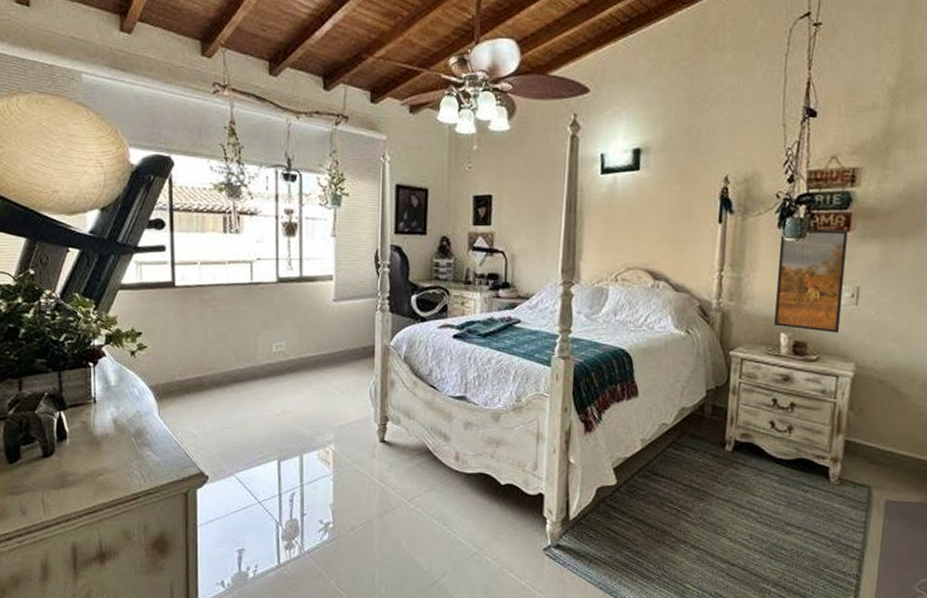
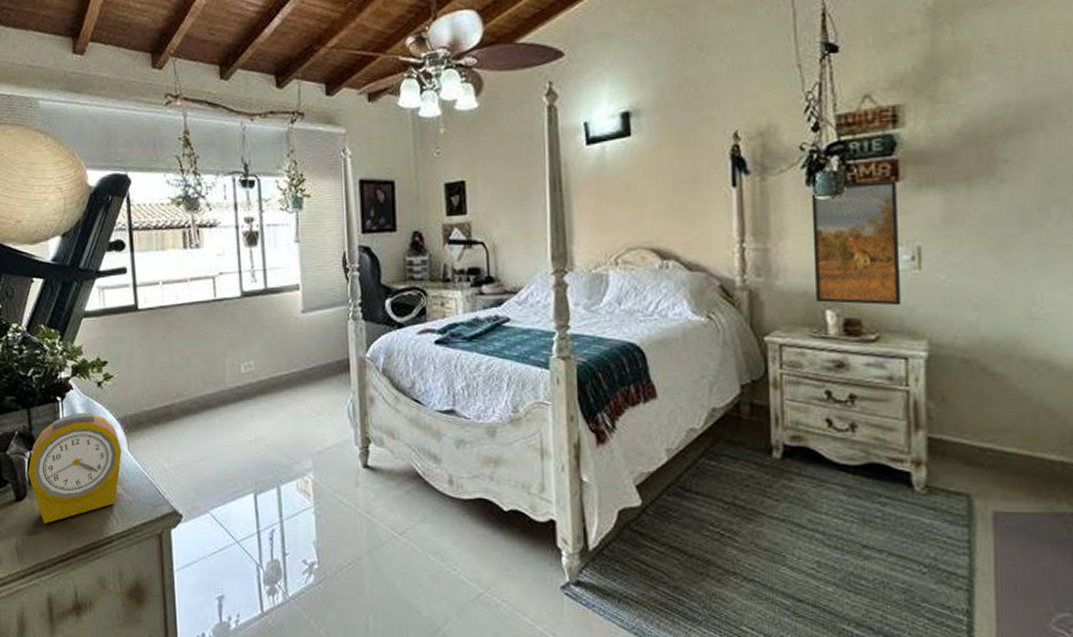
alarm clock: none [56,378,152,480] -> present [28,412,122,524]

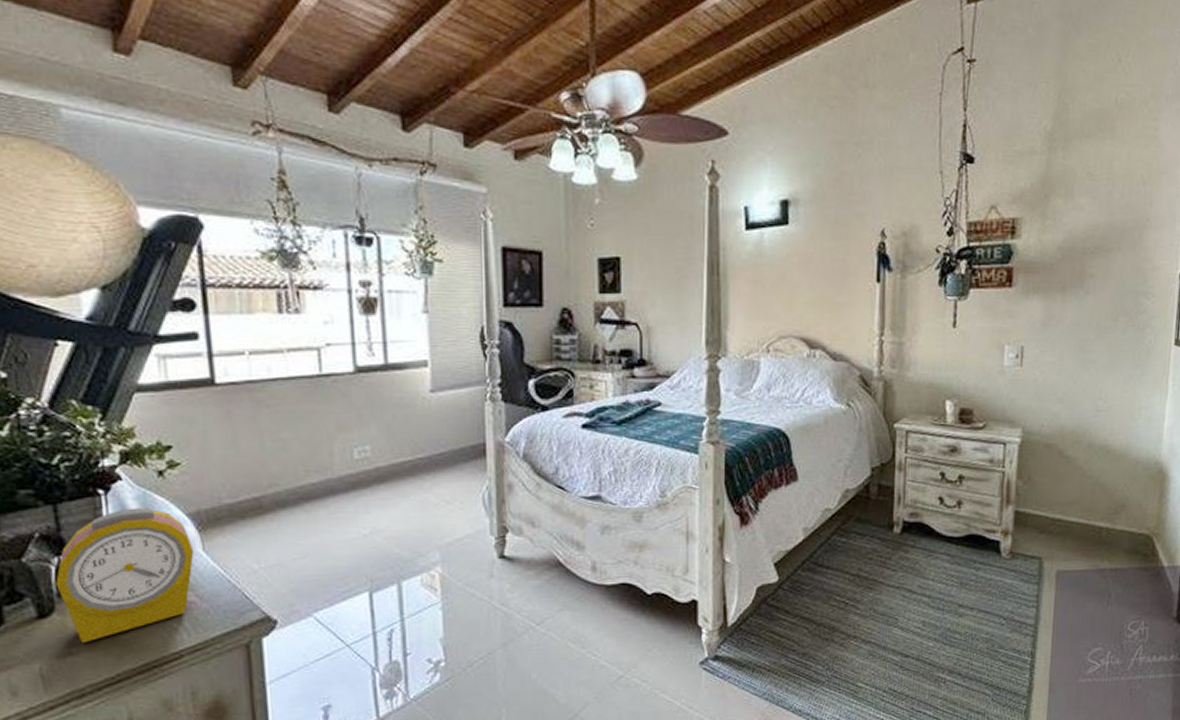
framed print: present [811,181,902,306] -> none [938,286,1010,398]

